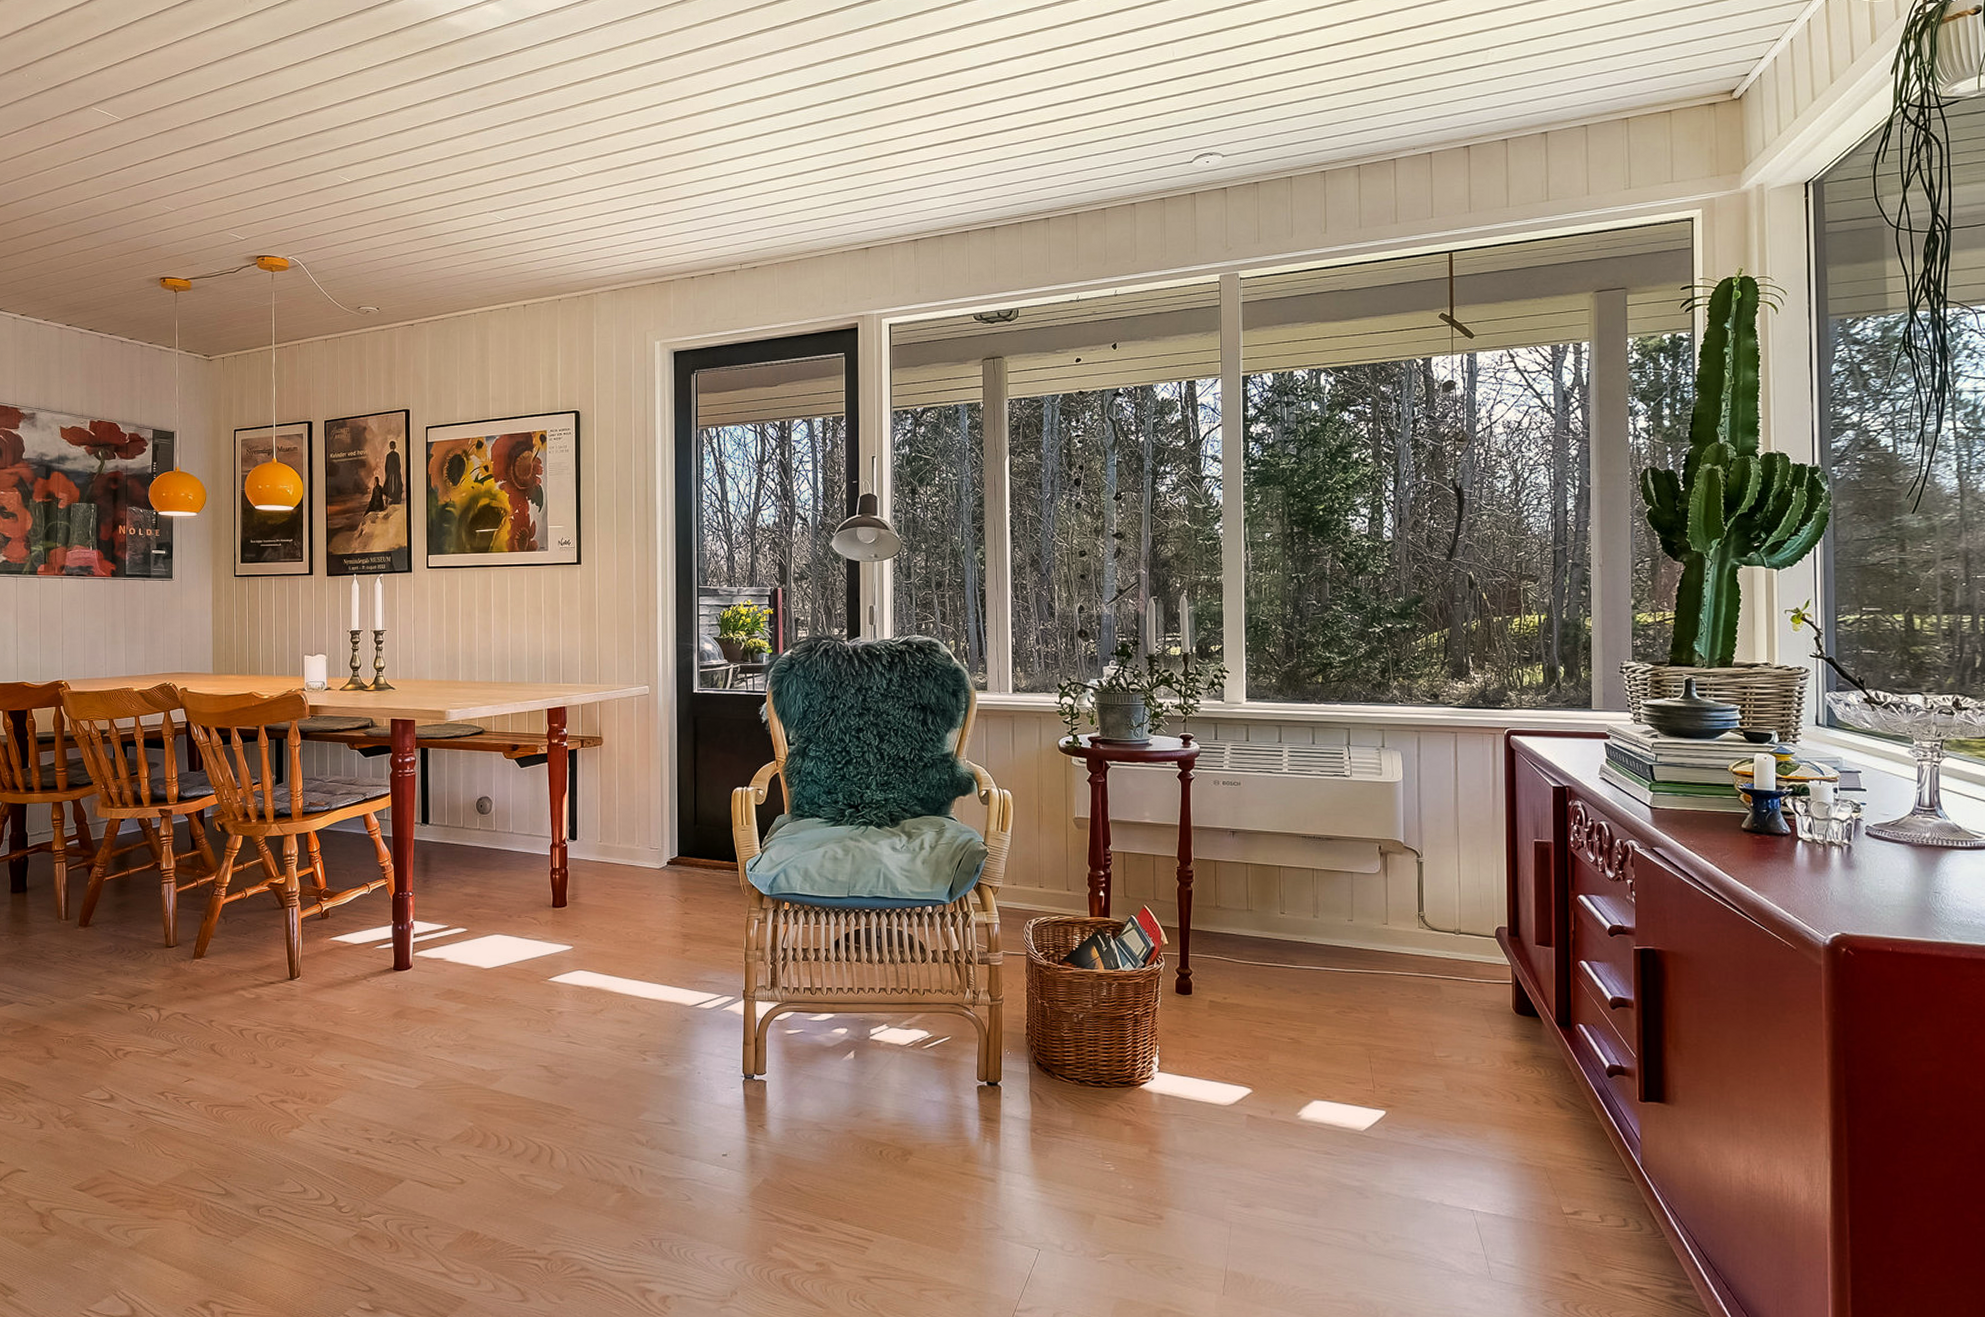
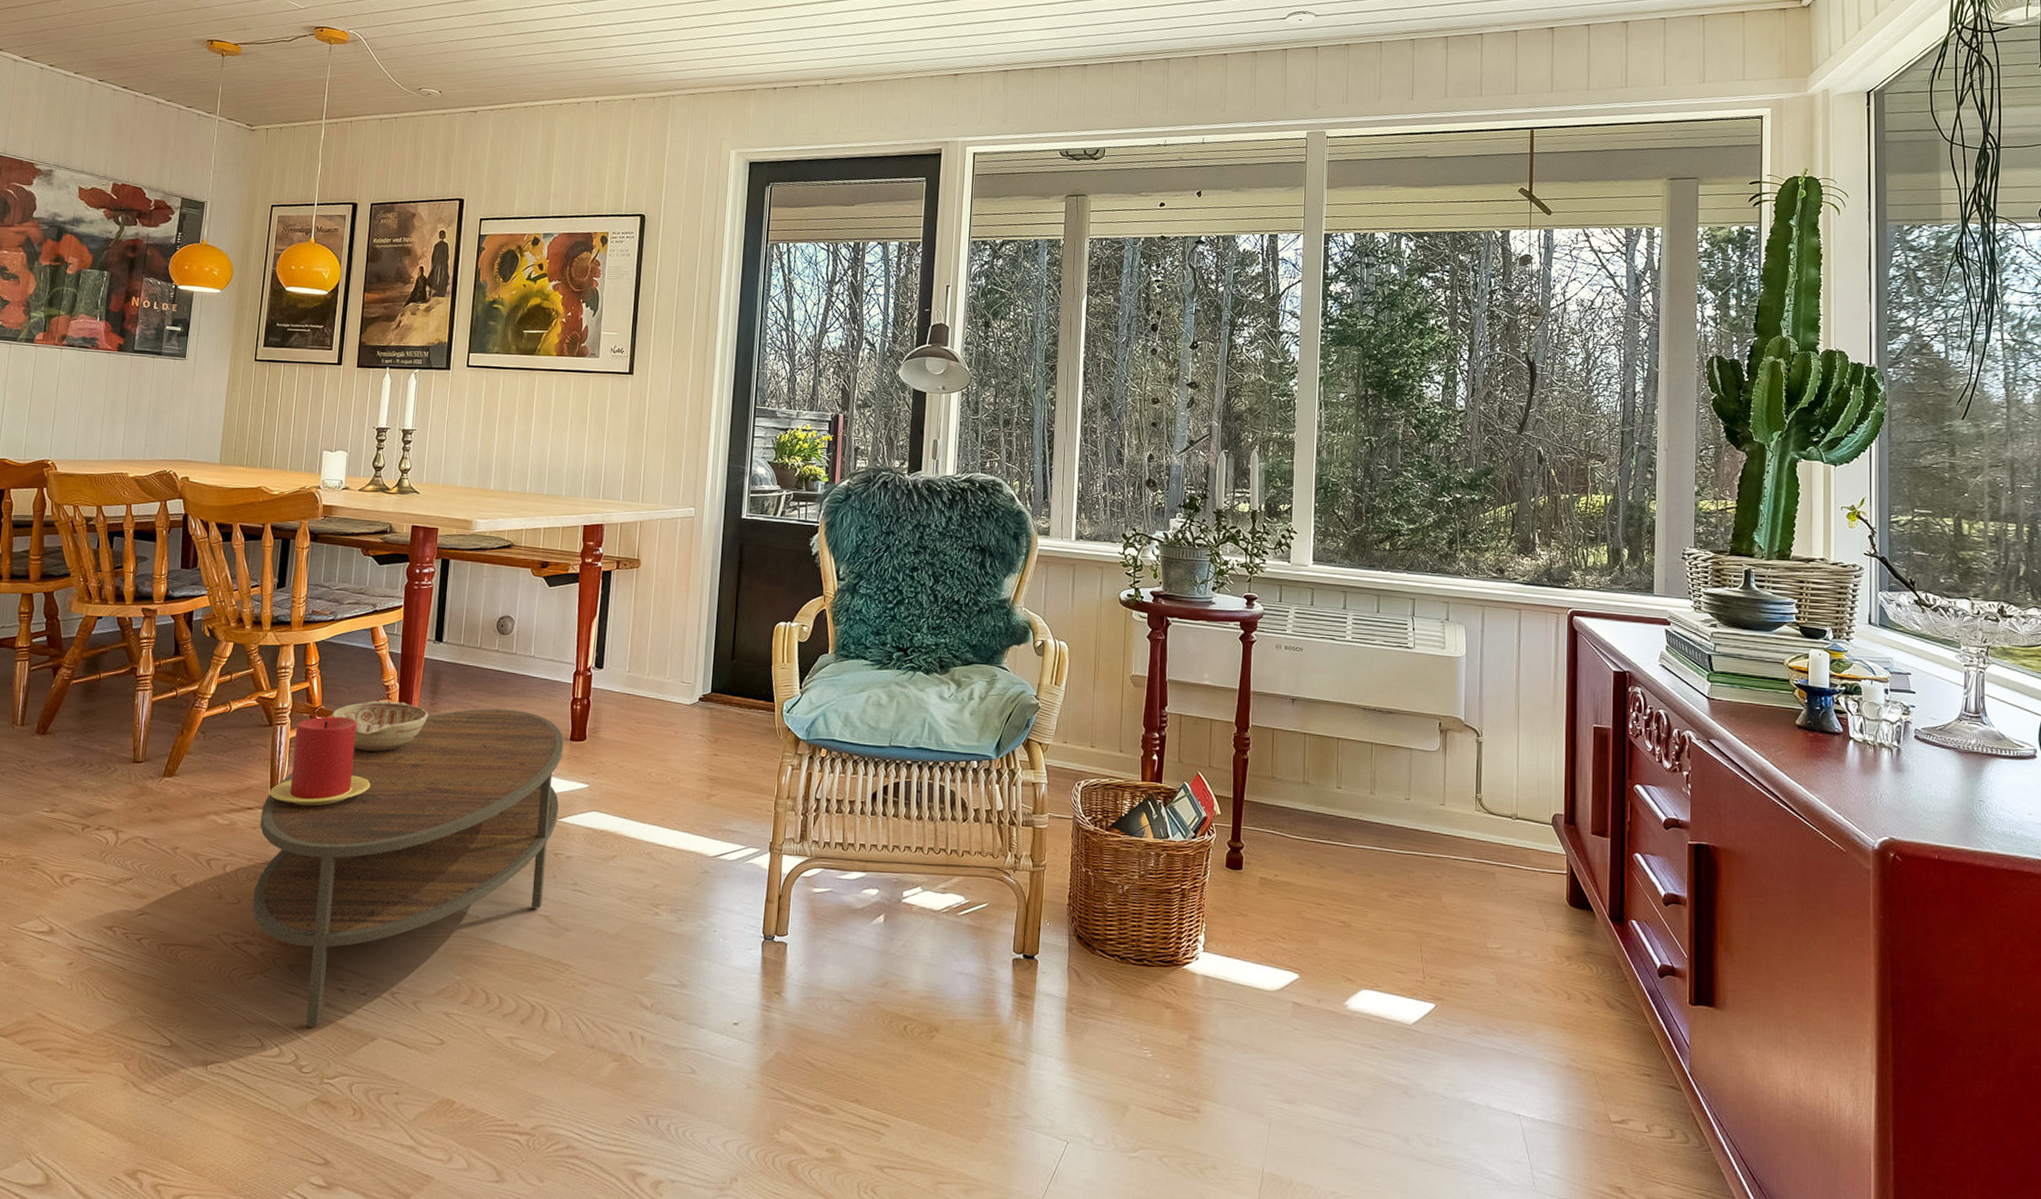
coffee table: none [282,882,547,1173] -> present [252,708,564,1027]
candle: none [289,897,377,978] -> present [270,716,371,806]
decorative bowl: none [336,880,422,927] -> present [331,700,428,752]

